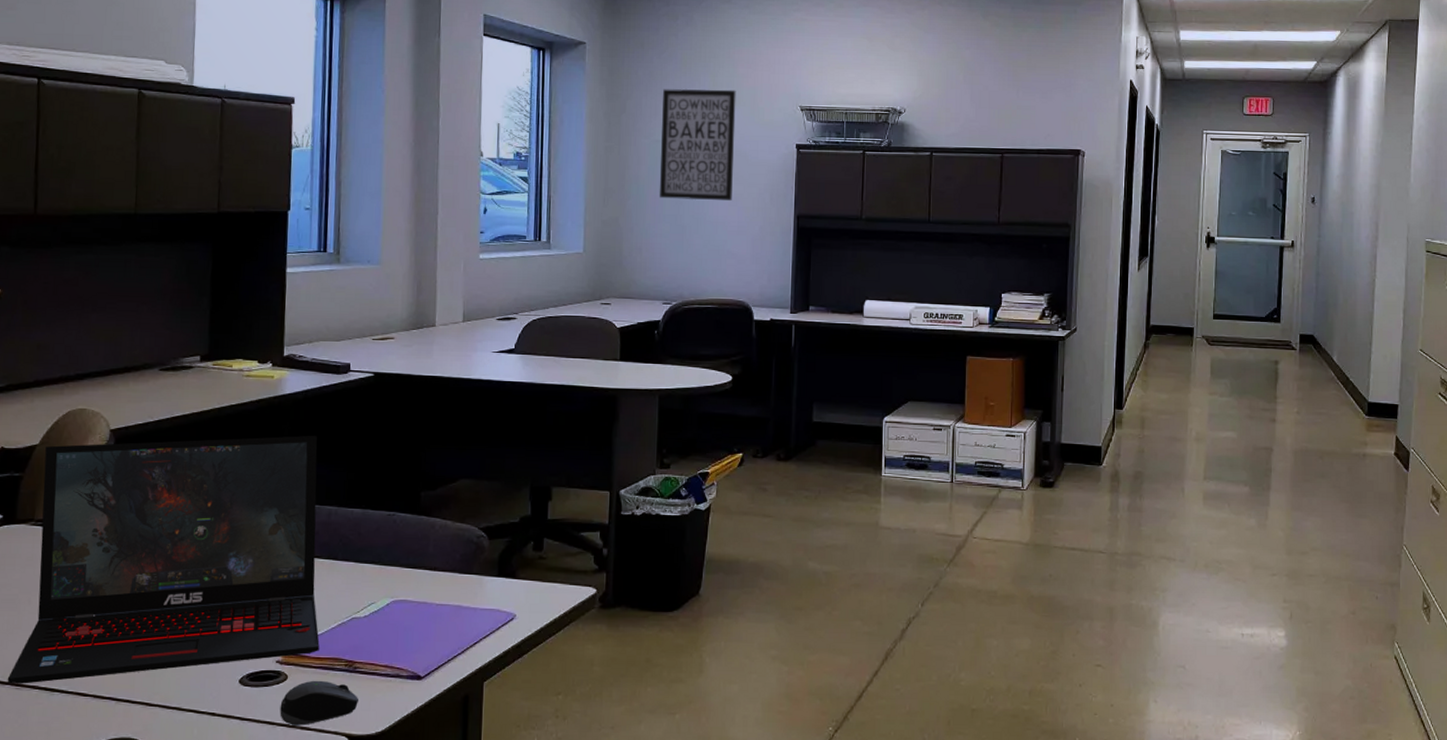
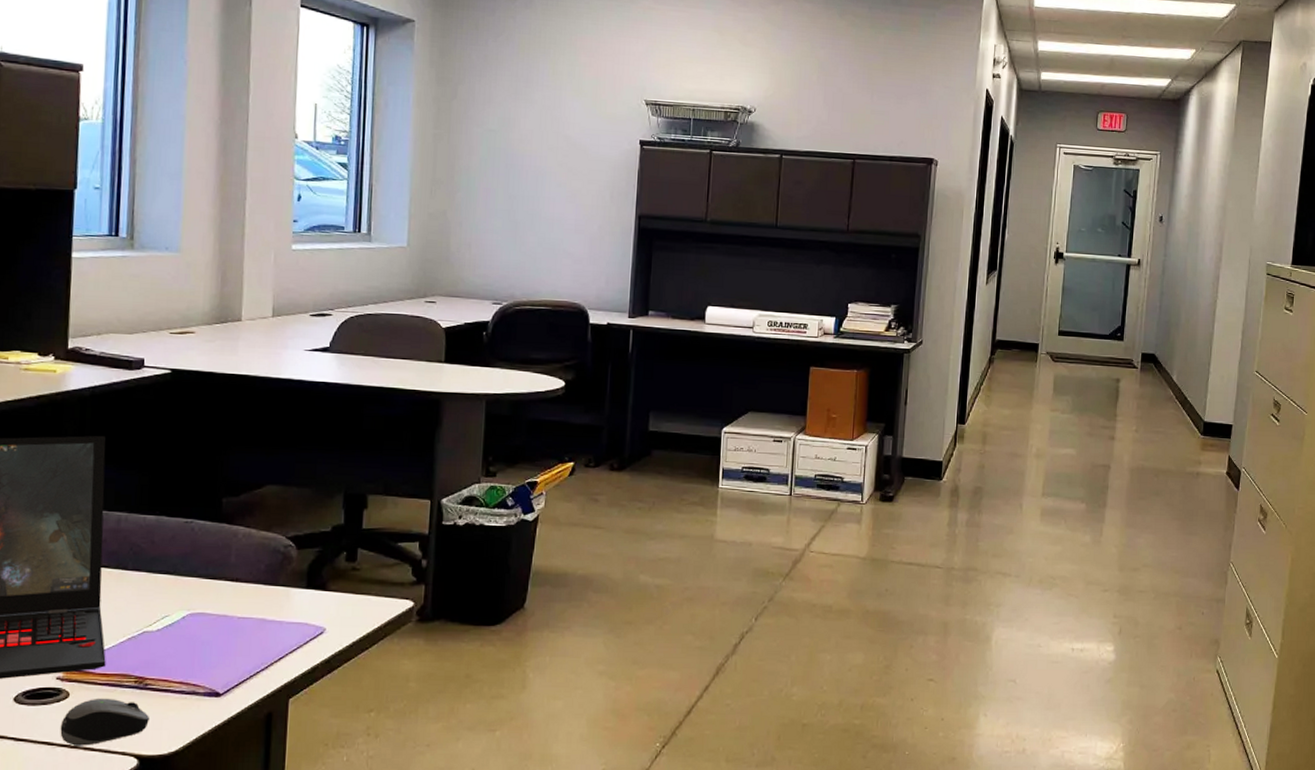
wall art: present [659,89,736,200] -> none [491,75,578,197]

